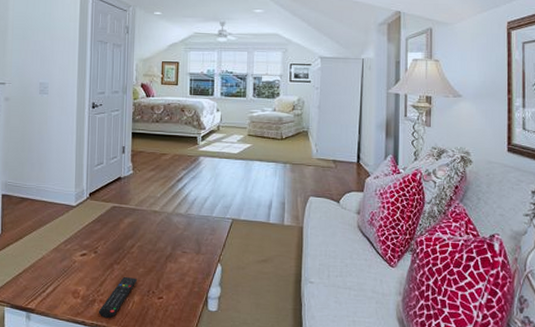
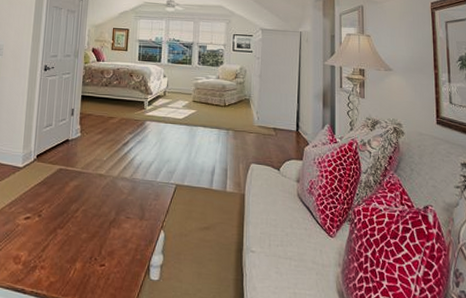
remote control: present [99,276,137,319] -> none [39,241,80,287]

